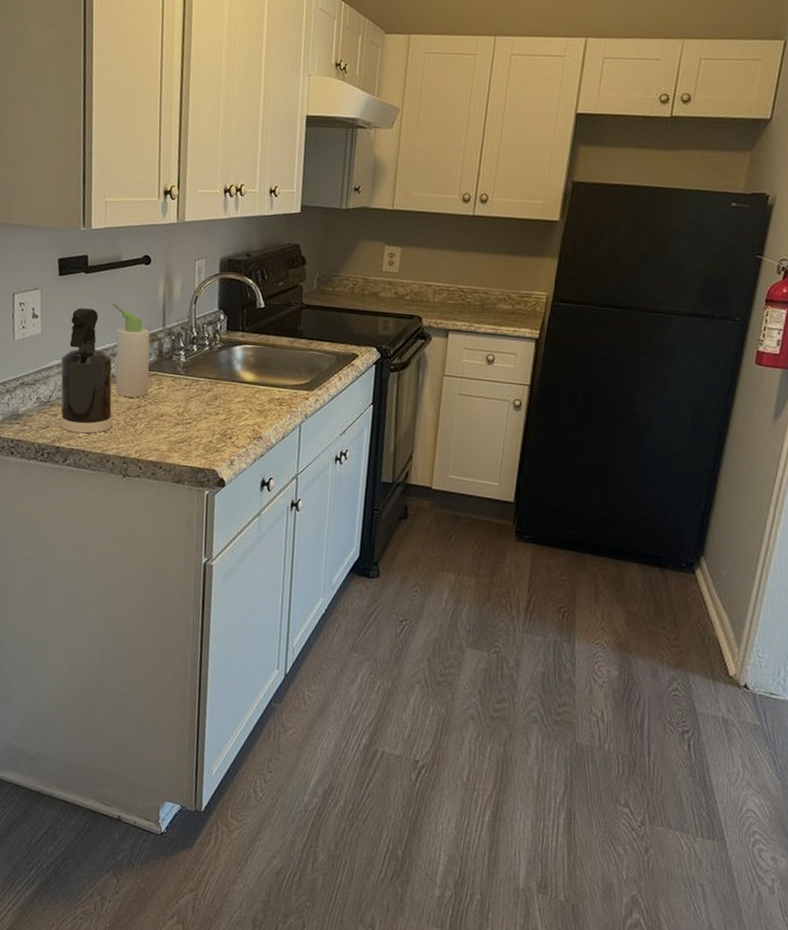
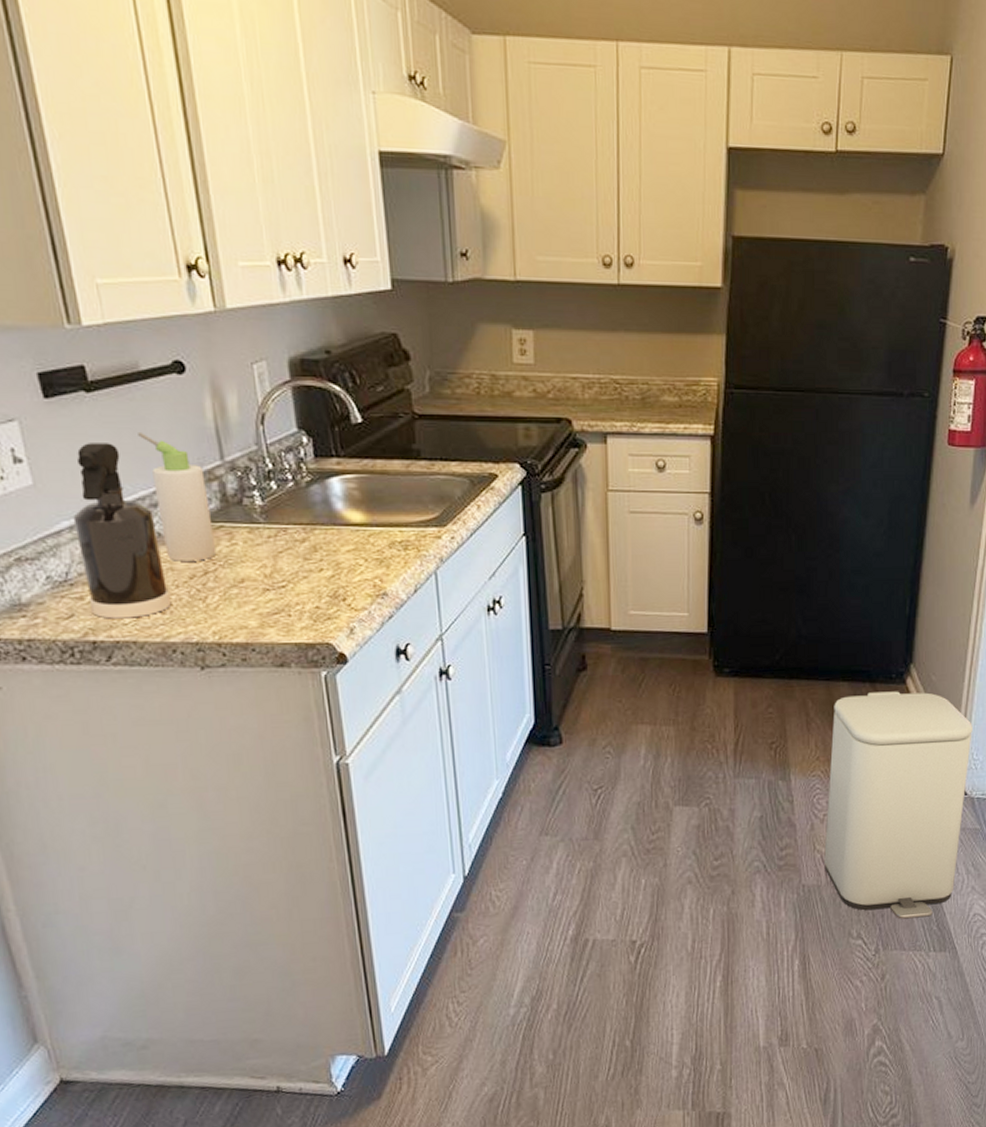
pedal bin: none [599,576,760,802] -> present [824,691,973,919]

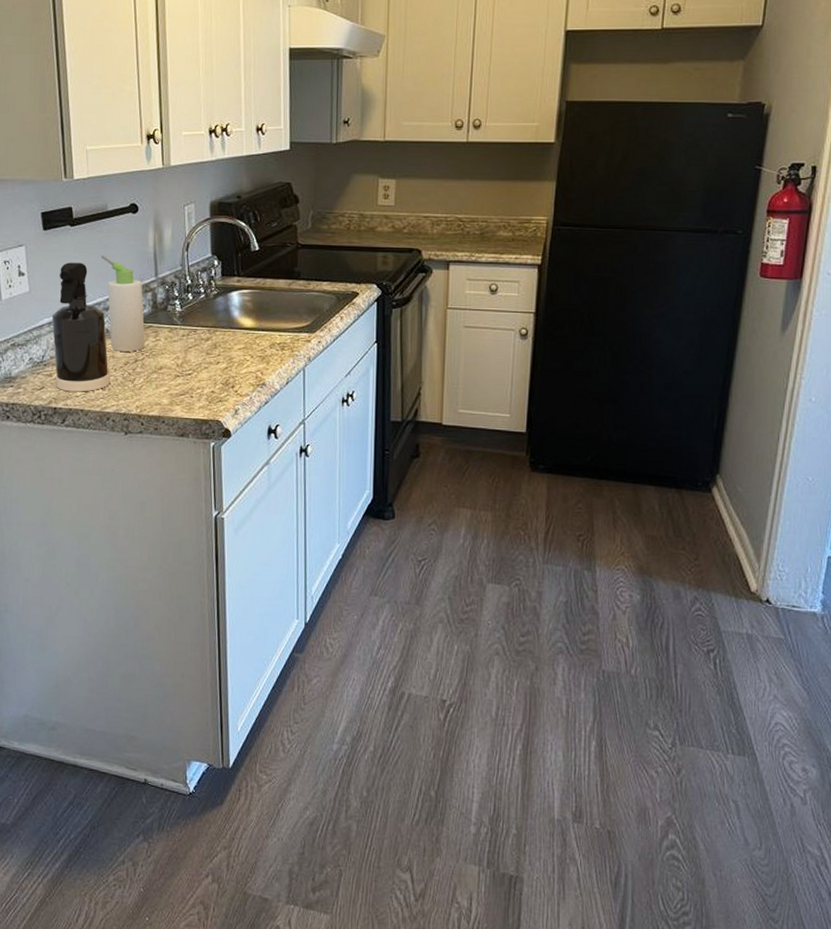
pedal bin: present [824,691,973,919] -> none [624,497,779,719]

